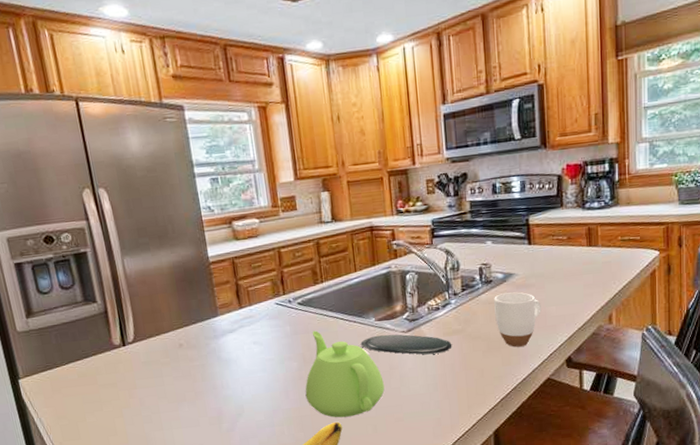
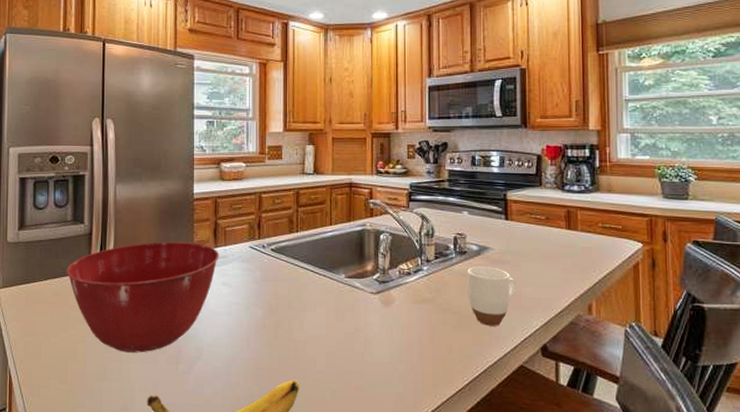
mixing bowl: none [87,306,246,421] -> present [66,242,219,353]
teapot: present [305,331,385,418] -> none [266,280,347,377]
oval tray: present [361,334,452,355] -> none [328,293,421,321]

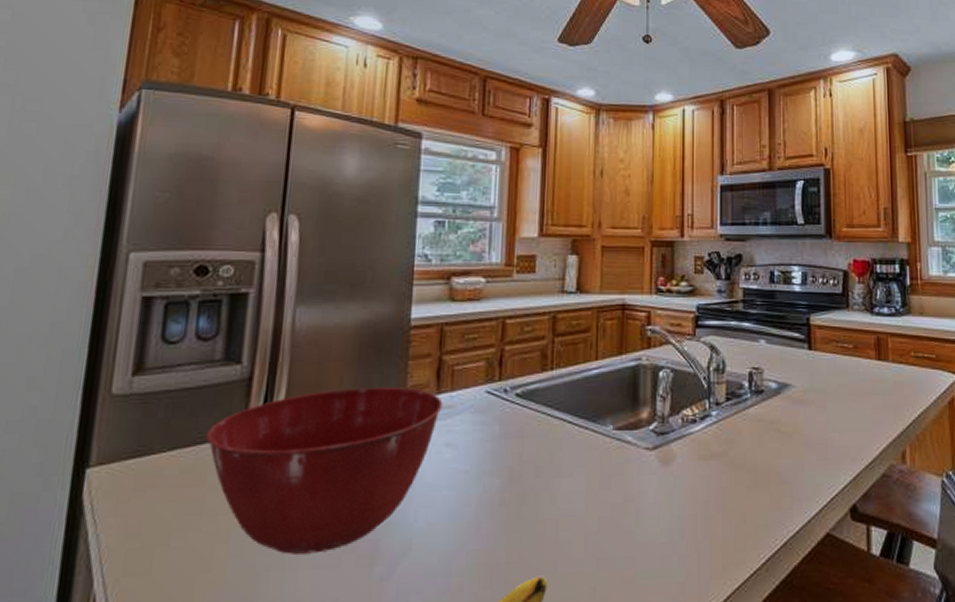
mug: present [467,266,516,326] -> none [765,409,821,485]

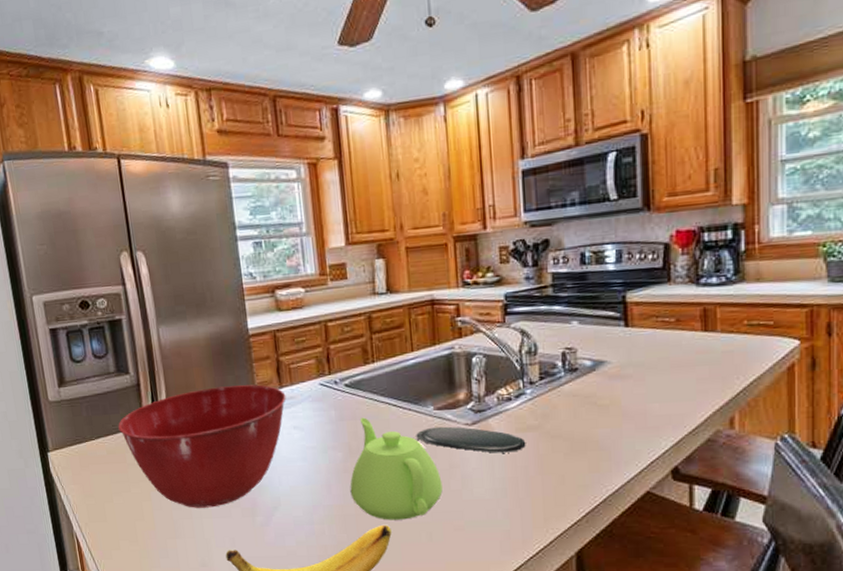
teapot: none [503,435,614,570] -> present [350,417,443,520]
oval tray: none [590,450,708,485] -> present [416,426,526,453]

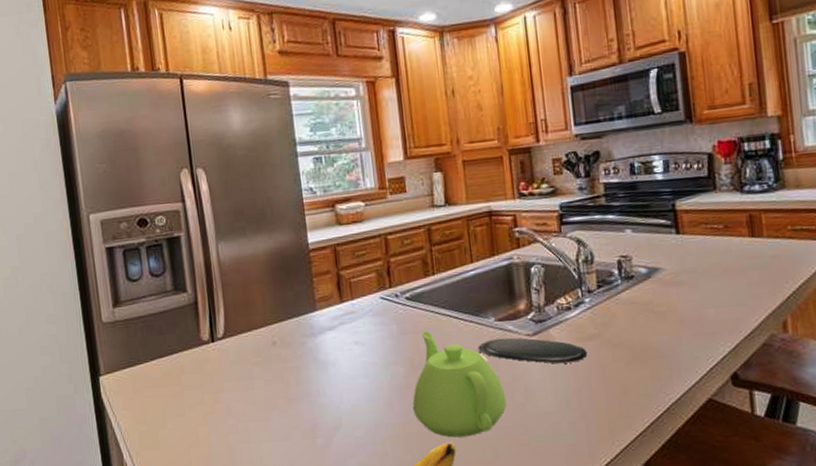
mixing bowl: present [118,384,286,508] -> none [174,300,347,432]

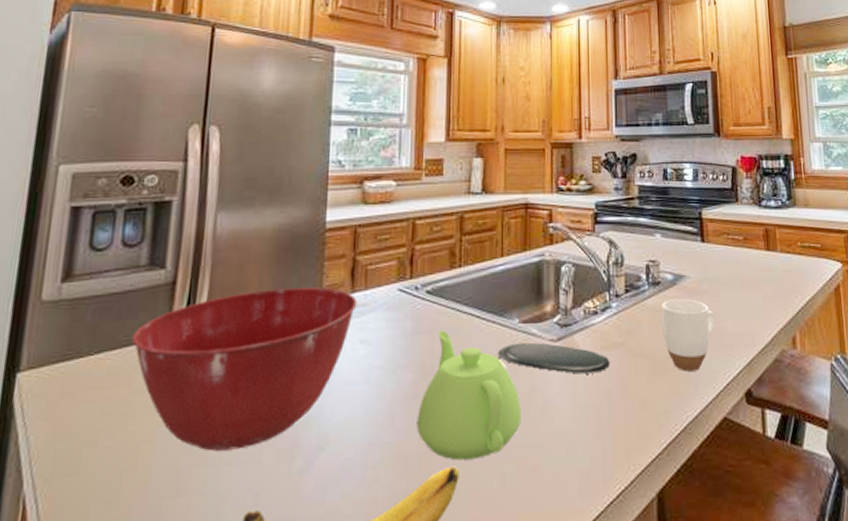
mixing bowl: none [174,300,347,432] -> present [131,287,357,451]
mug: none [637,290,696,358] -> present [662,299,716,372]

